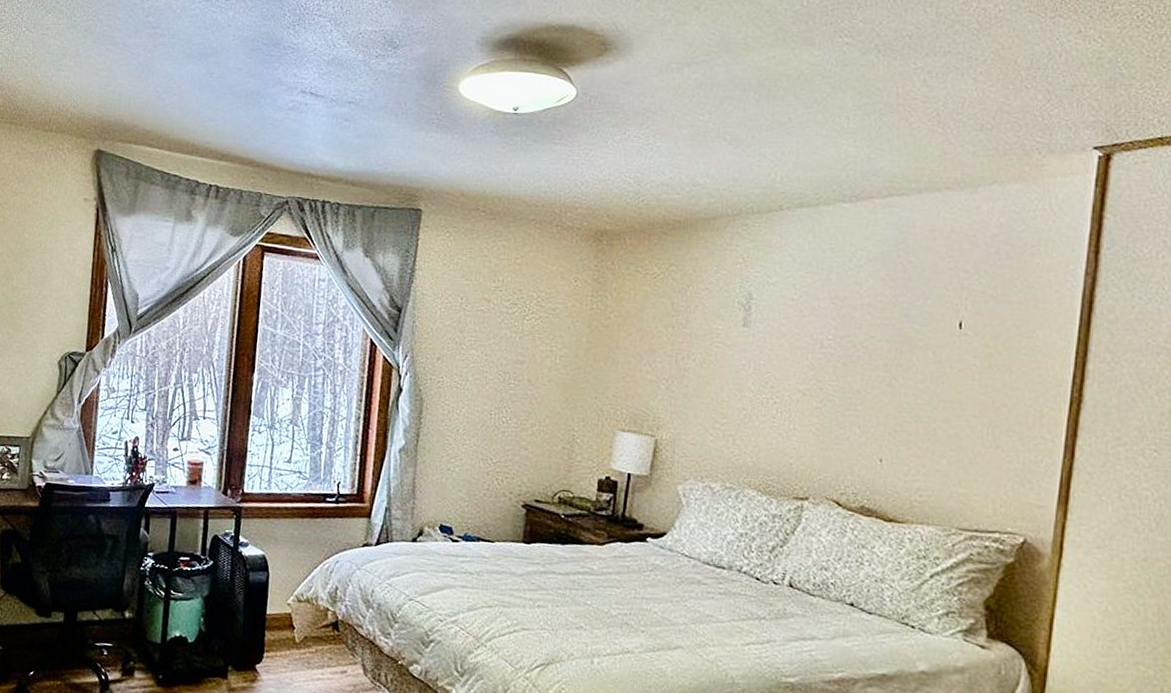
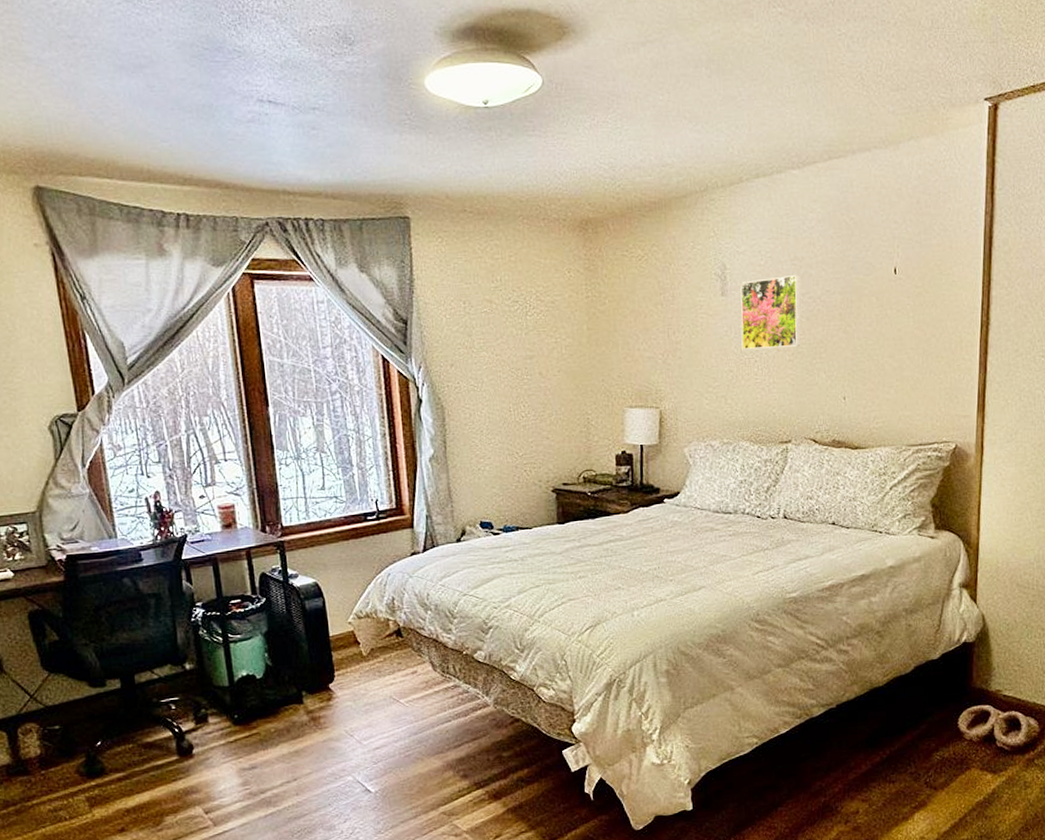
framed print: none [760,314,841,393] -> present [740,274,801,350]

